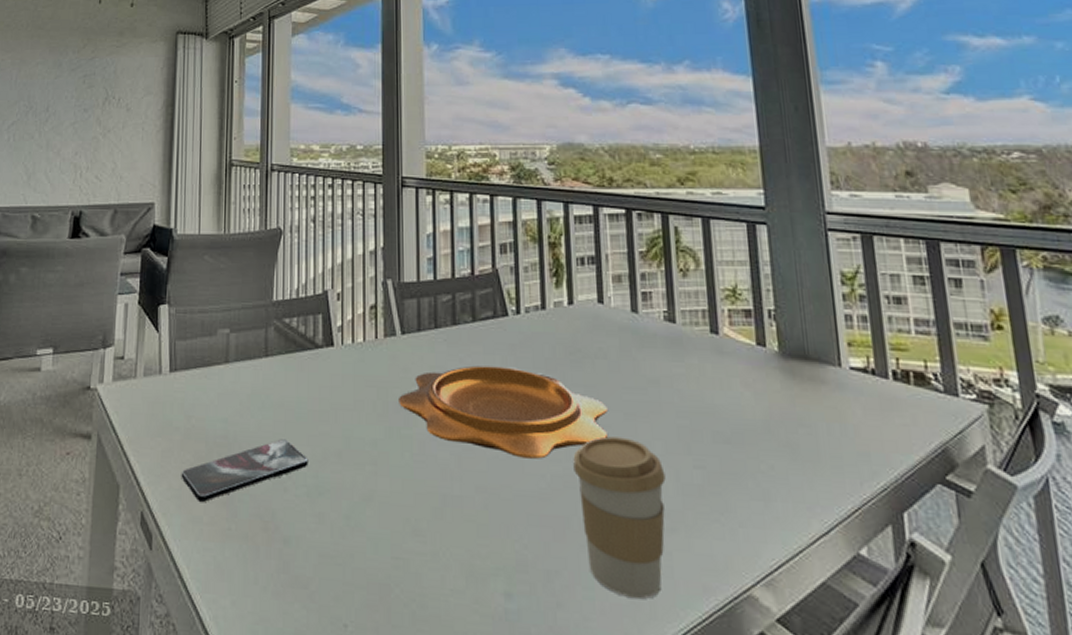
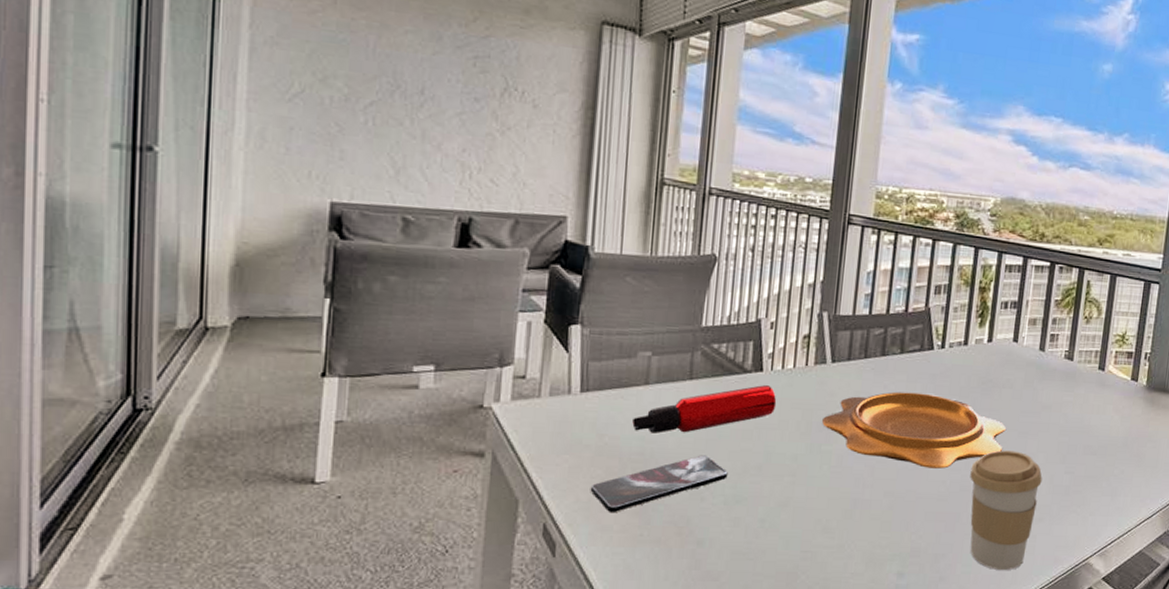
water bottle: none [216,360,350,415] -> present [632,384,777,433]

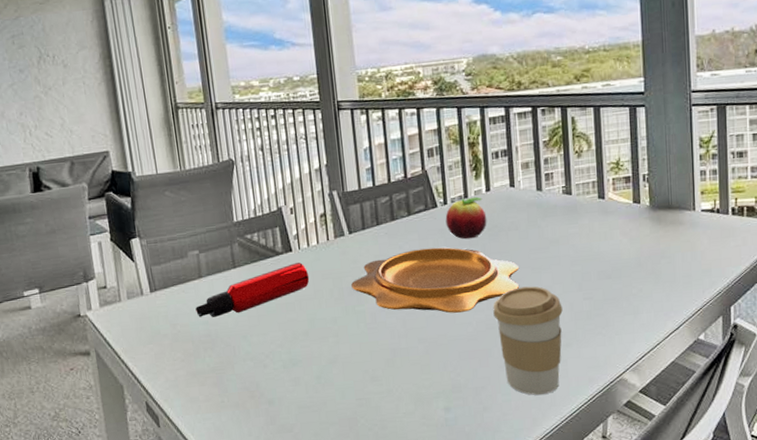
smartphone: present [590,455,728,512] -> none [174,329,282,386]
fruit: none [939,345,984,390] -> present [445,196,487,239]

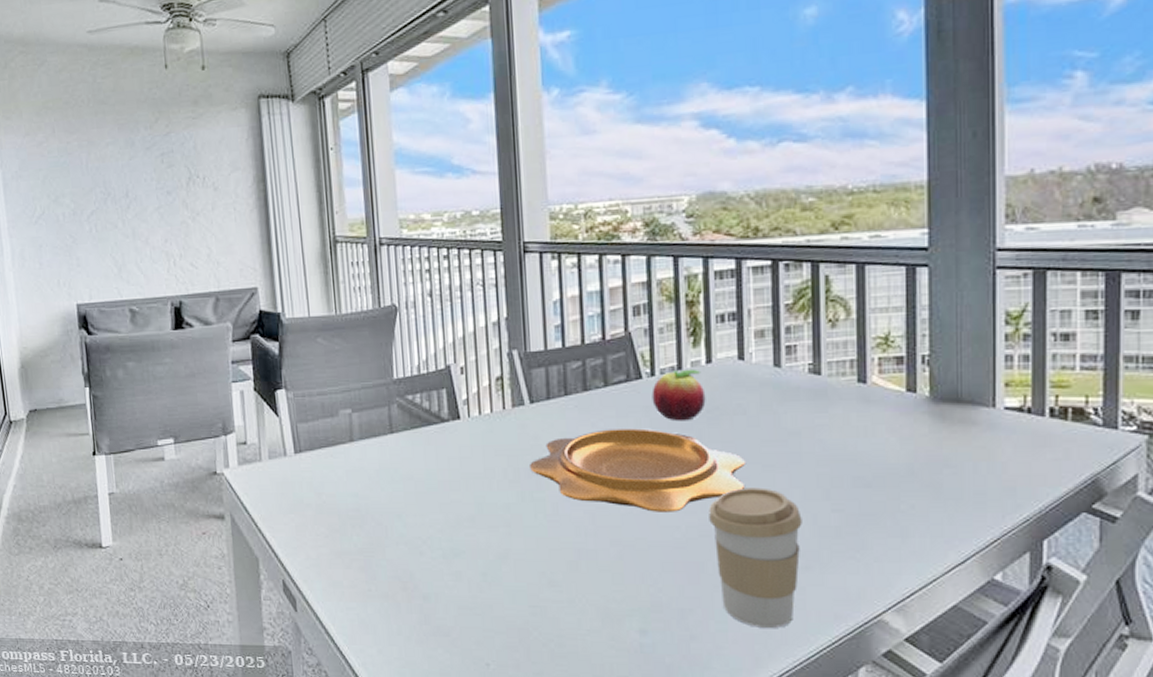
water bottle: present [195,262,310,317] -> none [344,432,480,489]

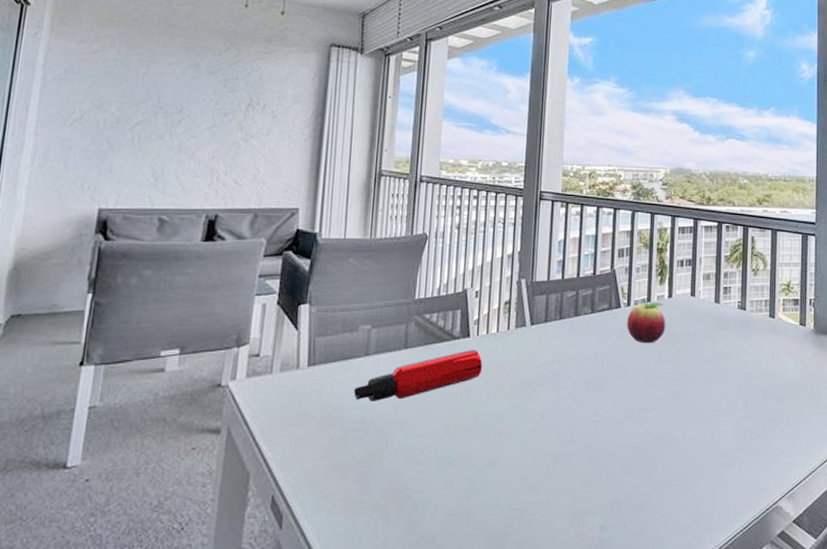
water bottle: none [344,432,480,489] -> present [354,349,483,401]
decorative bowl: present [530,428,747,512] -> none [524,349,692,420]
coffee cup: present [709,487,802,628] -> none [661,399,728,518]

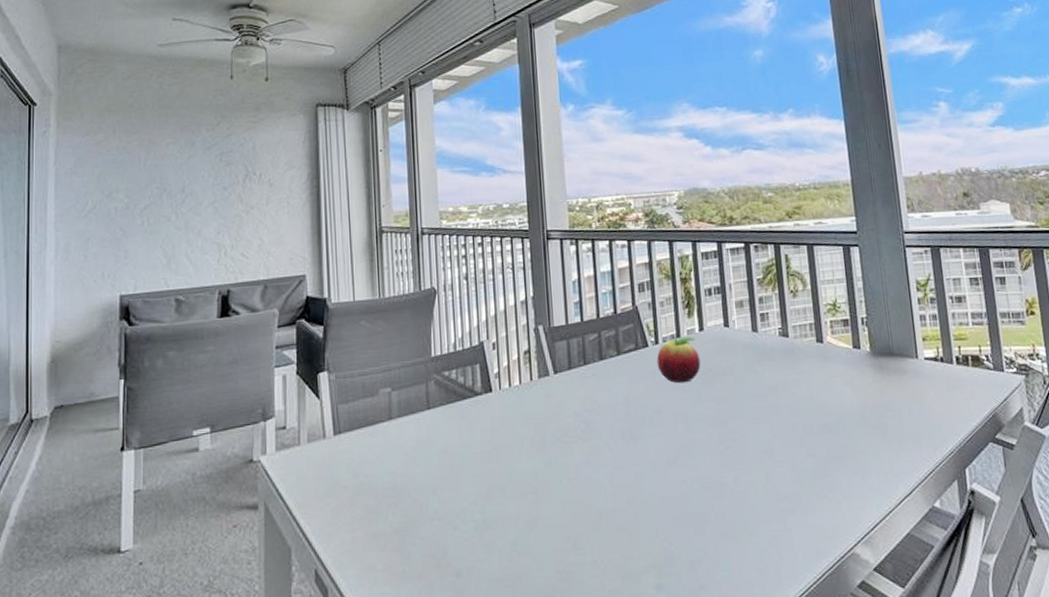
water bottle: present [354,349,483,401] -> none [382,404,510,467]

